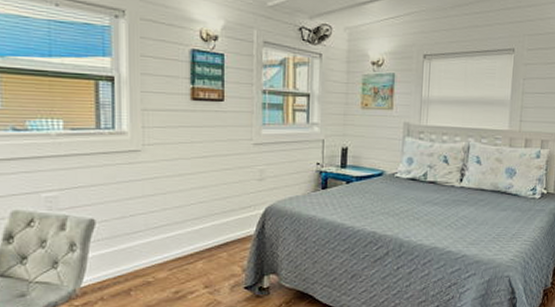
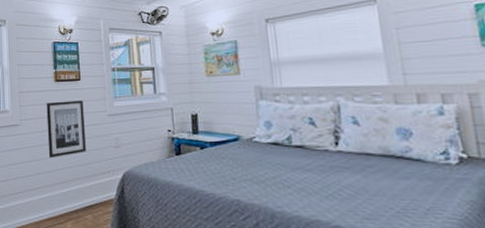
wall art: none [178,124,226,192] -> present [46,100,86,159]

